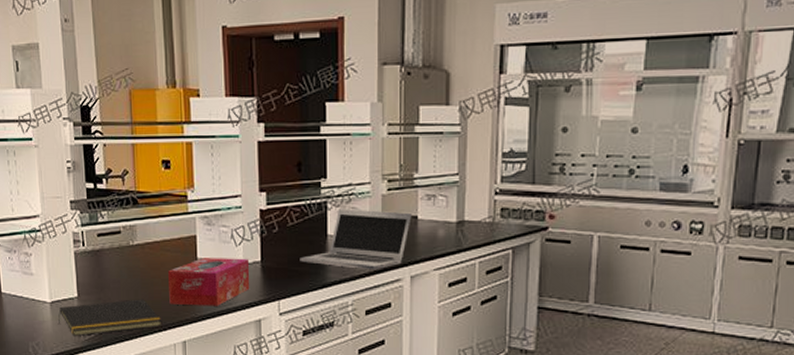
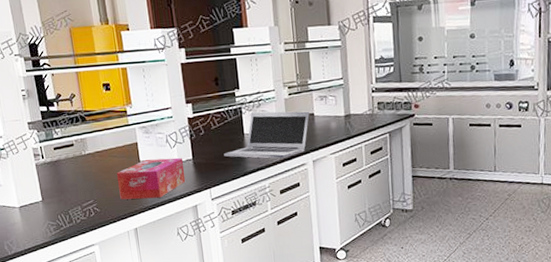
notepad: present [58,299,162,336] -> none [27,197,116,232]

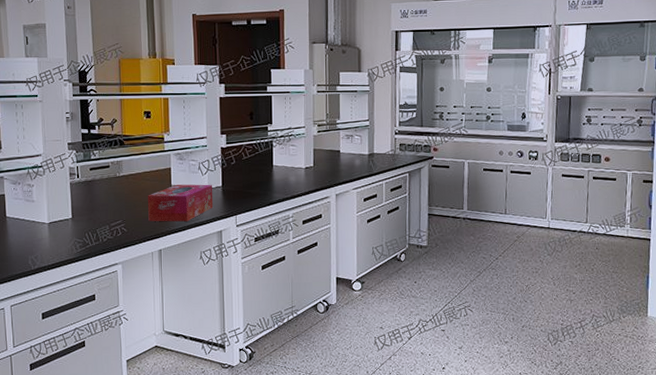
laptop: present [224,111,310,159] -> none [252,146,336,191]

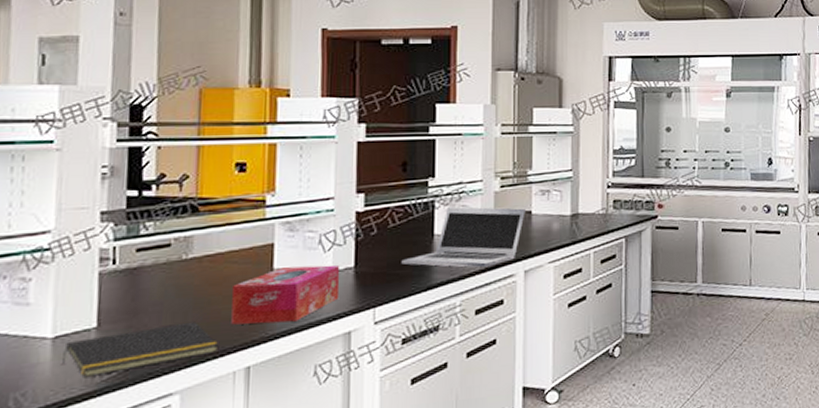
notepad: none [55,218,142,249] -> present [62,321,219,377]
laptop: none [252,146,336,191] -> present [401,207,525,268]

